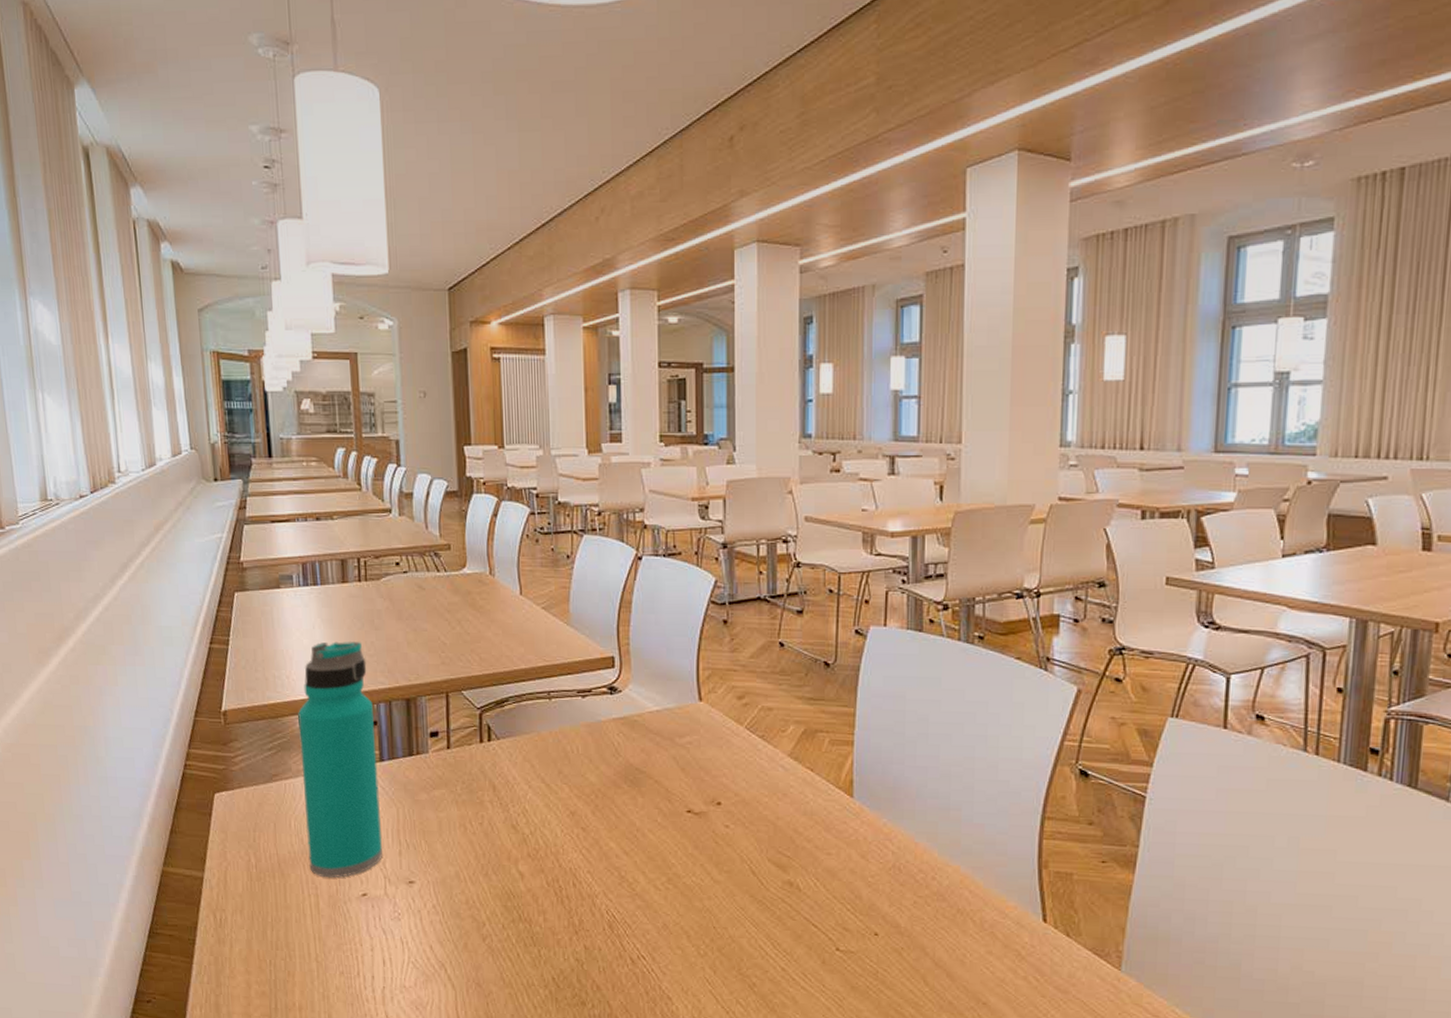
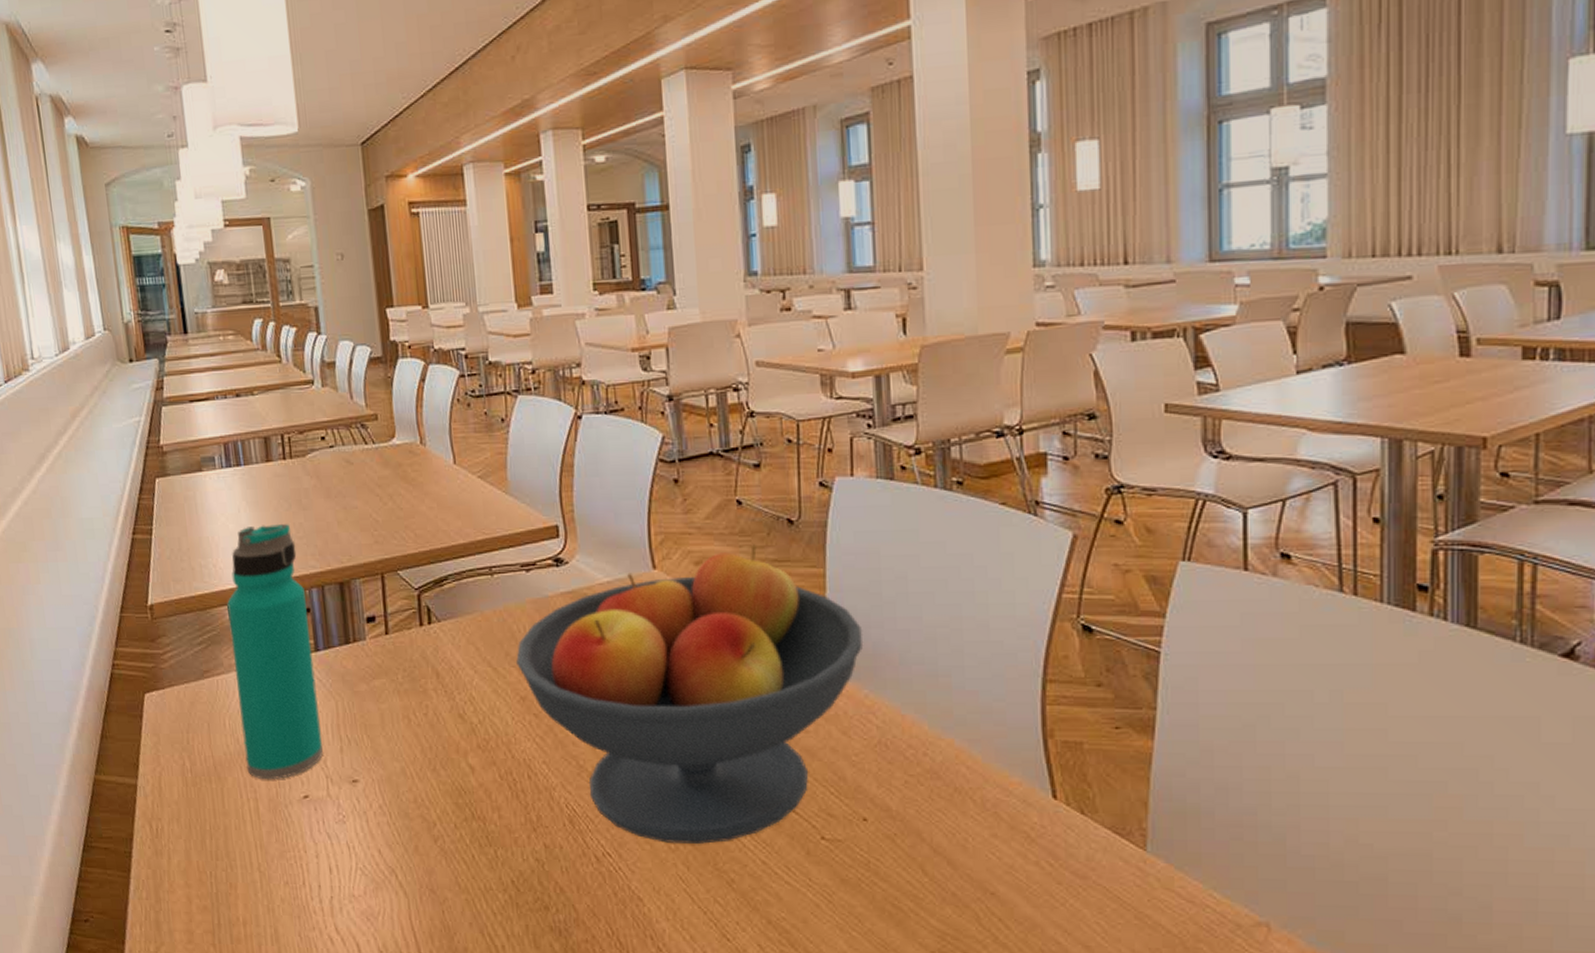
fruit bowl: none [568,683,886,951] -> present [516,544,864,844]

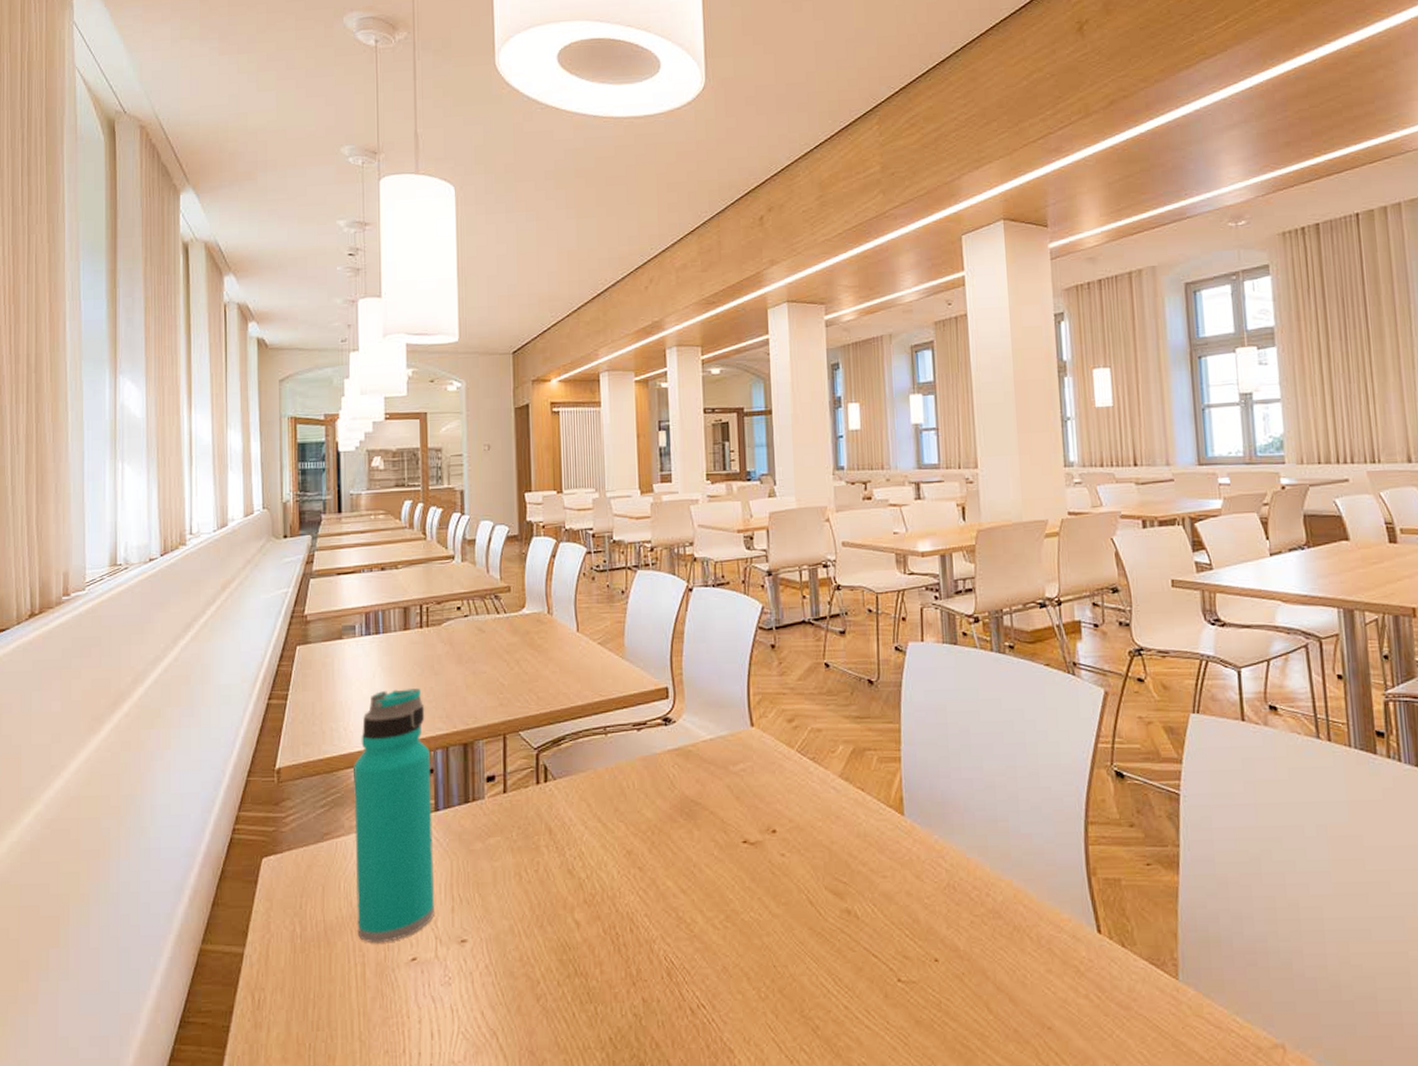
fruit bowl: present [516,544,864,844] -> none [624,703,934,992]

